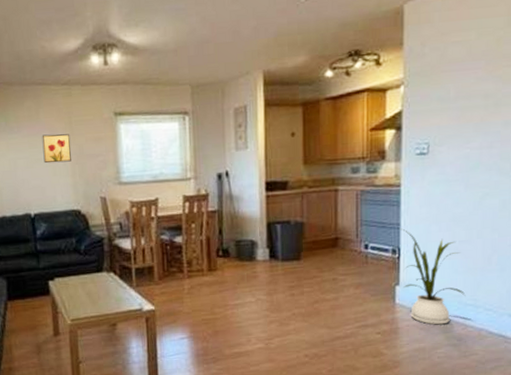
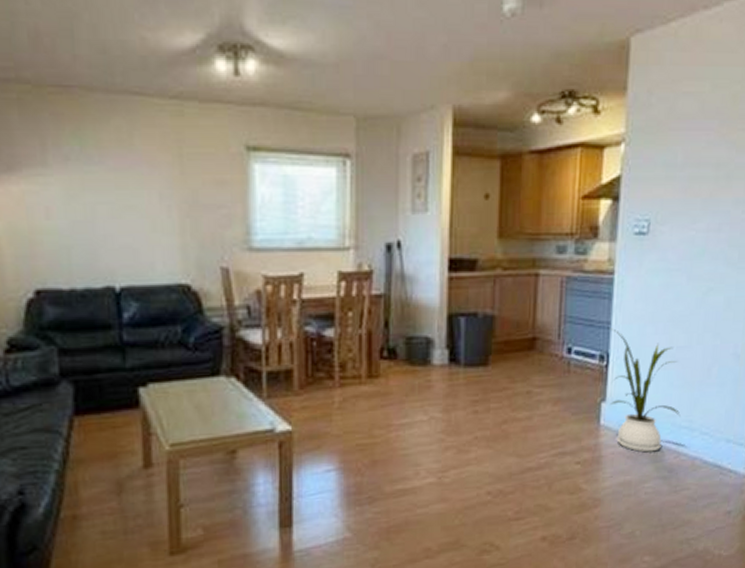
wall art: present [42,134,71,164] -> none [136,170,181,214]

